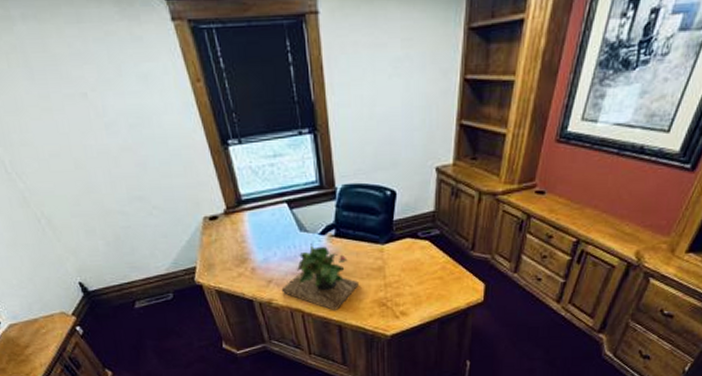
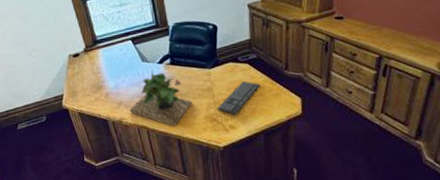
keyboard: none [387,261,441,300] -> present [217,81,261,115]

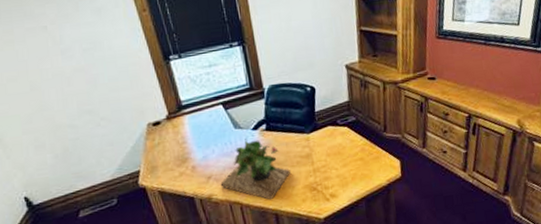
keyboard: present [217,81,261,115] -> none [316,145,361,182]

